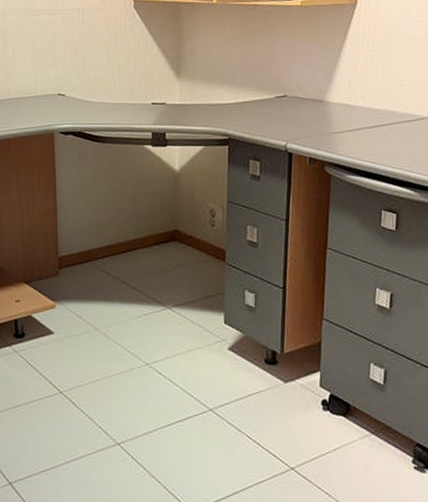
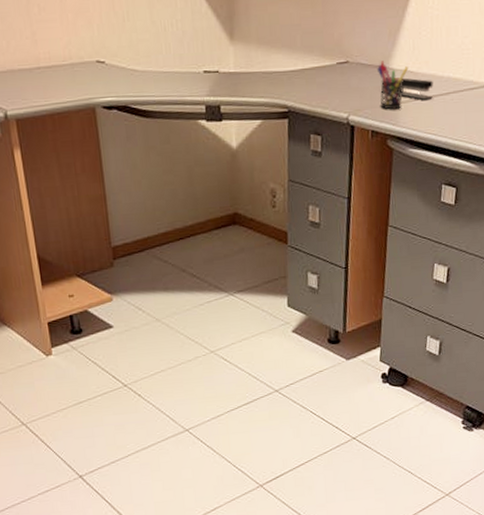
pen holder: none [313,95,346,139] -> present [376,61,409,110]
stapler: none [317,109,370,131] -> present [380,77,433,101]

